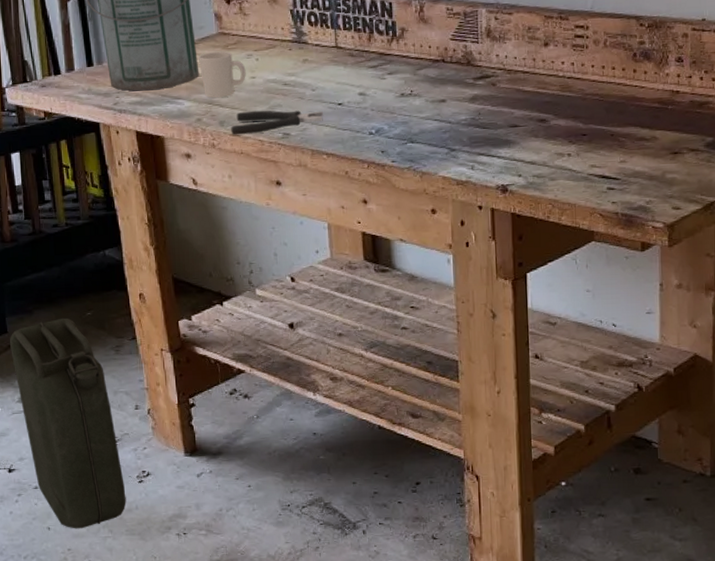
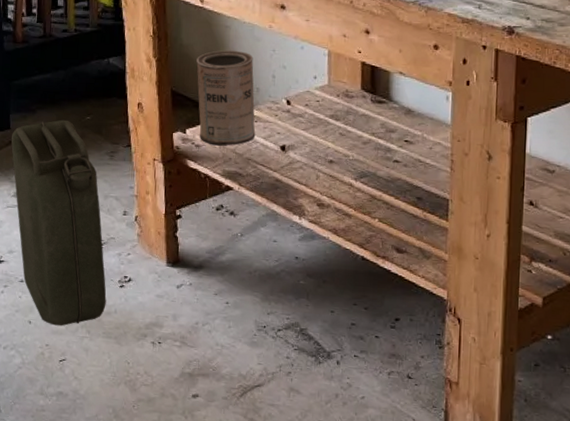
paint can: none [196,231,263,330] -> present [196,50,256,146]

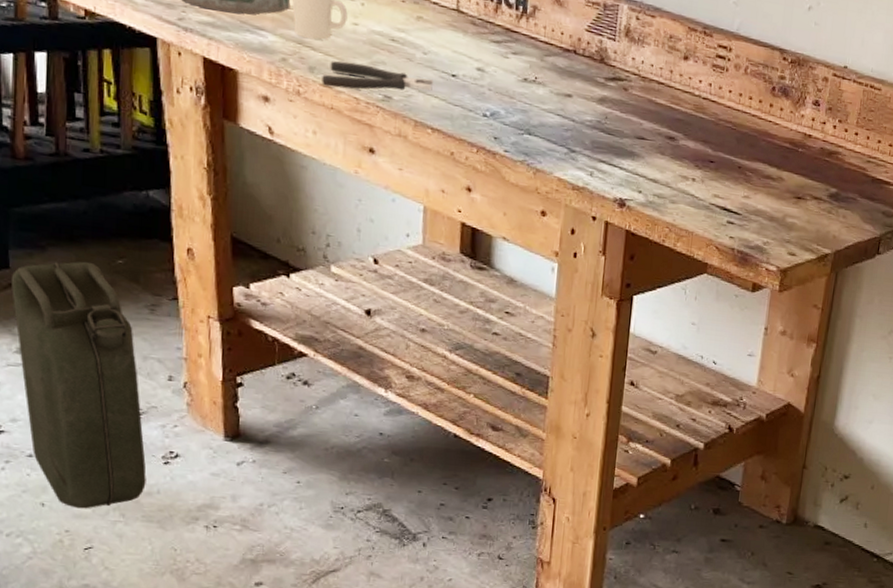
paint can: present [196,50,256,146] -> none [264,194,336,306]

